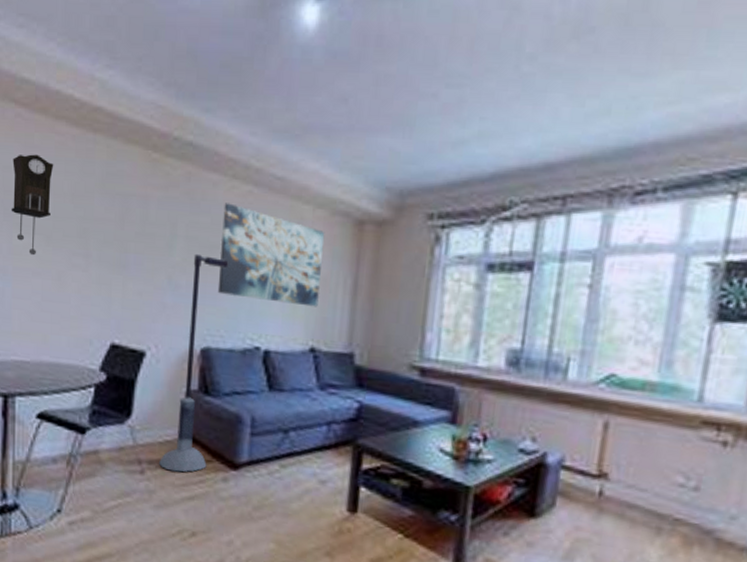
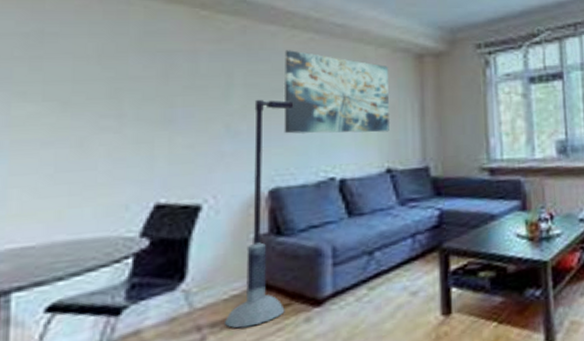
pendulum clock: present [11,154,54,256] -> none [9,19,74,125]

